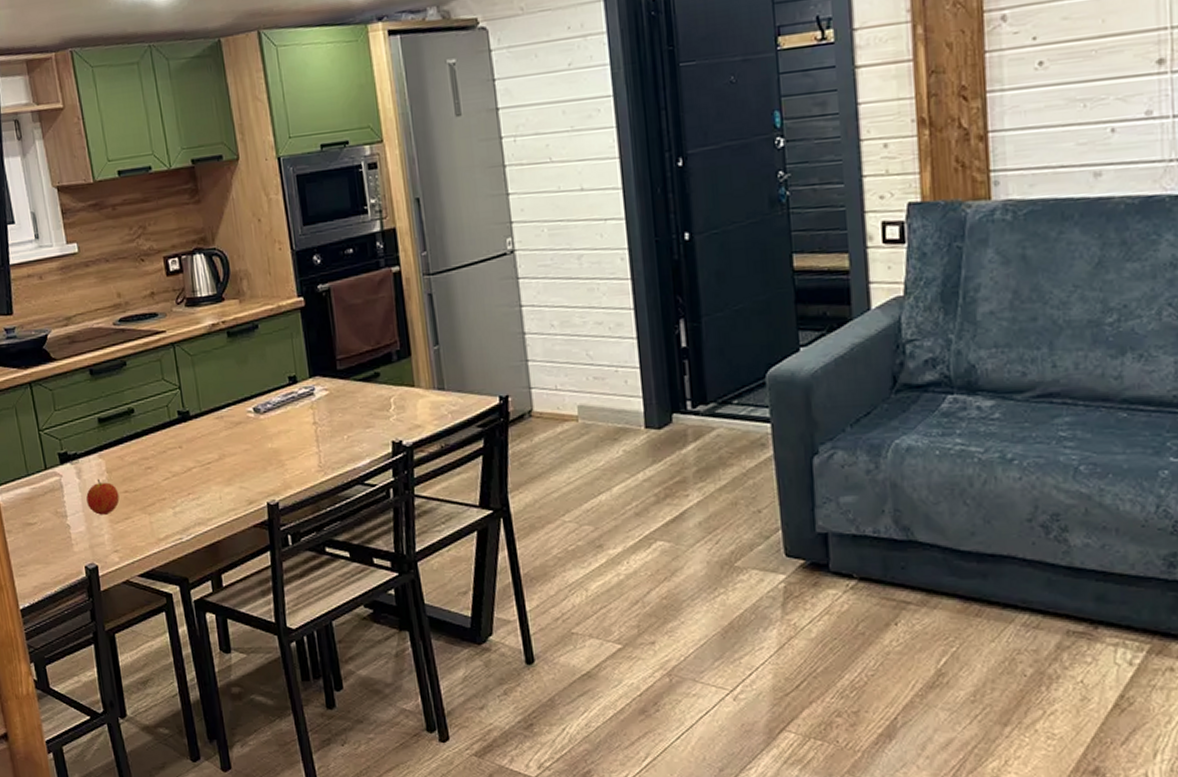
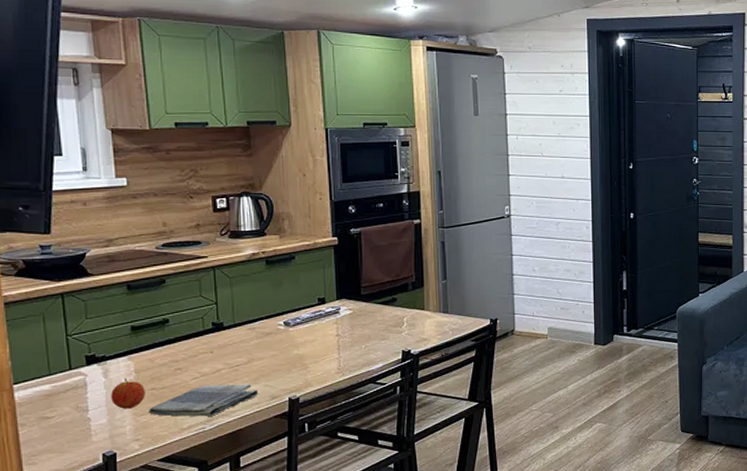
dish towel: none [124,485,234,525] -> present [149,384,259,417]

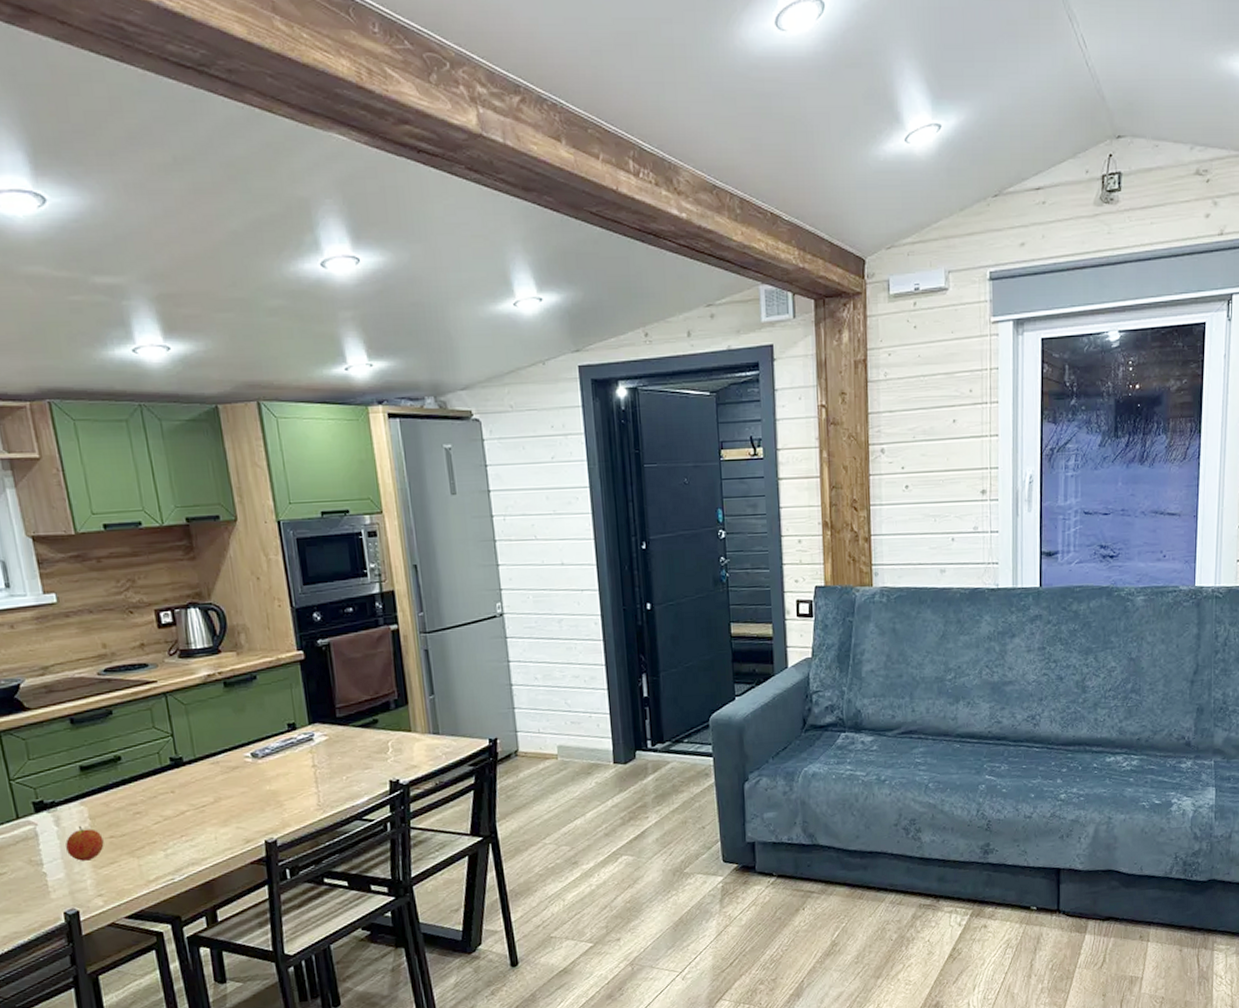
dish towel: present [149,384,259,417] -> none [109,827,231,867]

